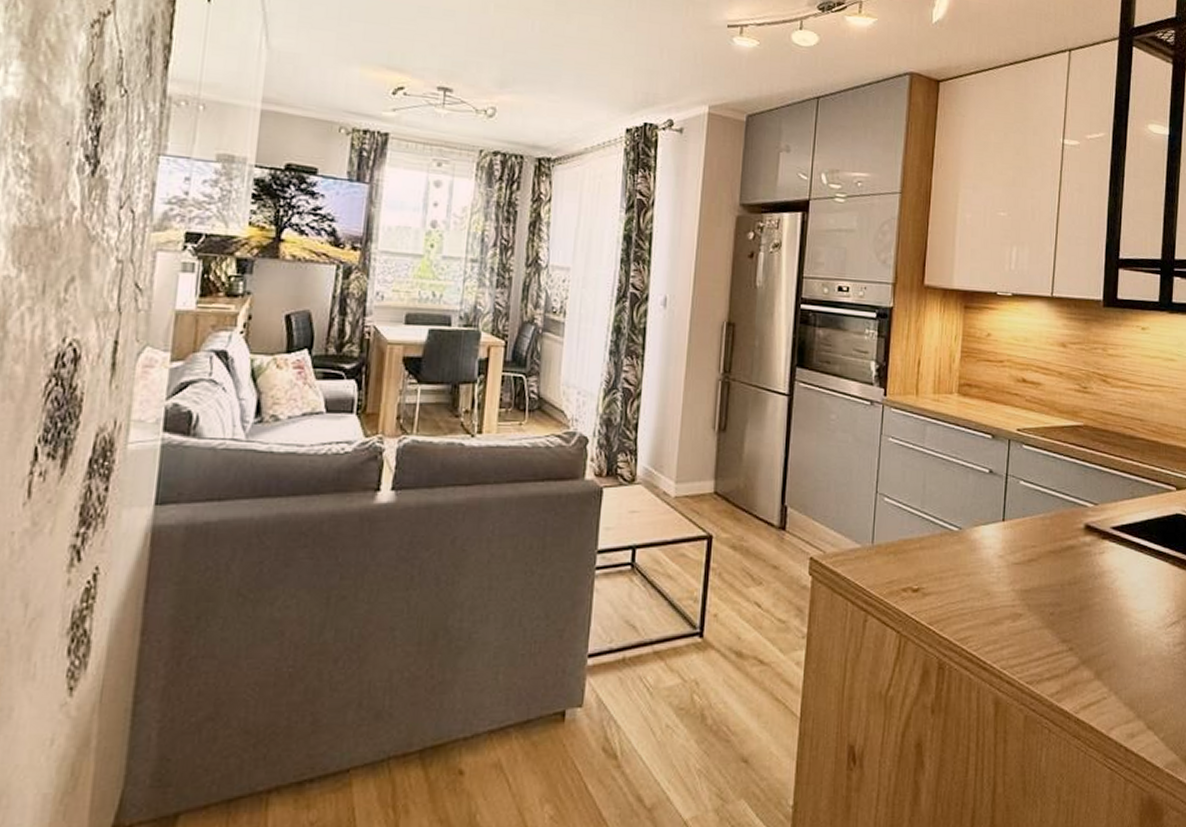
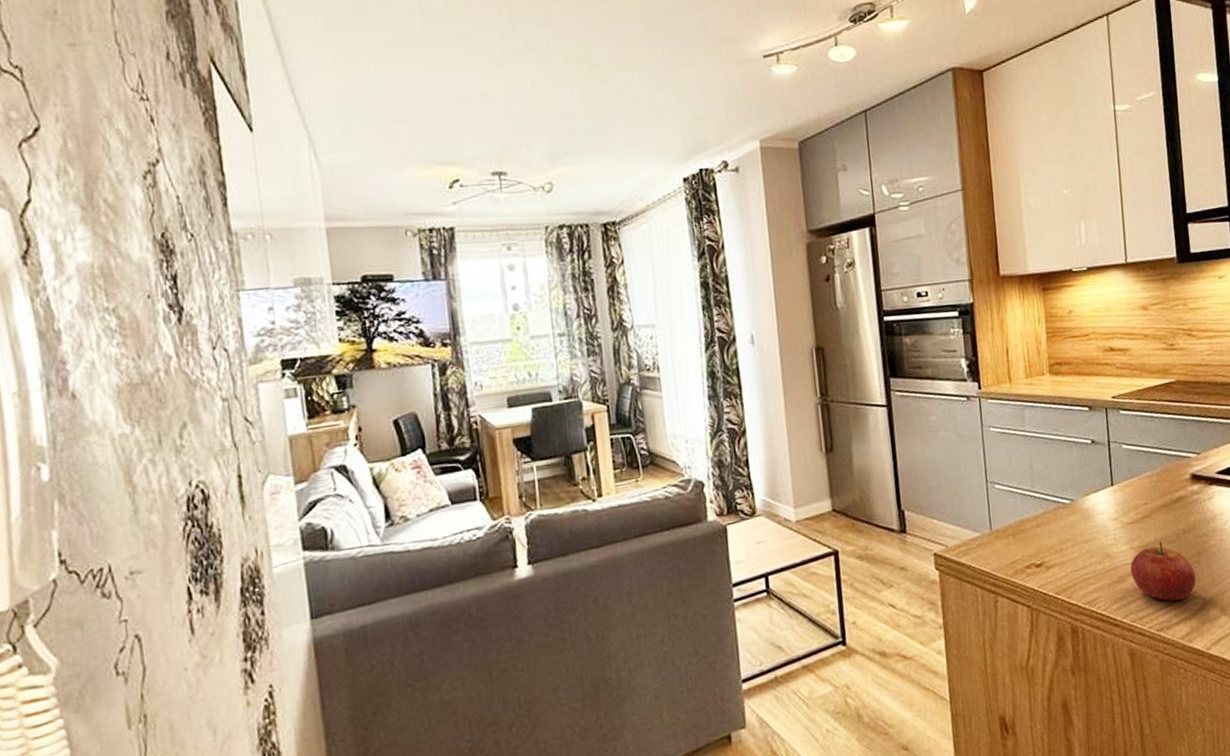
apple: none [1008,589,1075,655] -> present [1130,541,1197,601]

